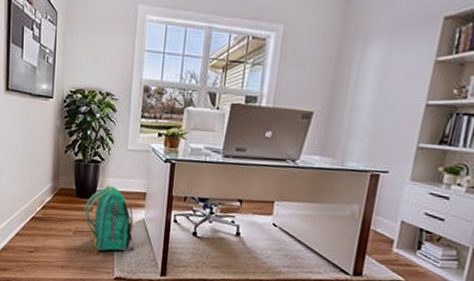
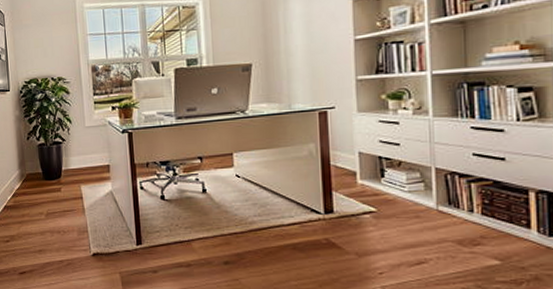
backpack: present [84,184,136,254] -> none [53,162,108,233]

